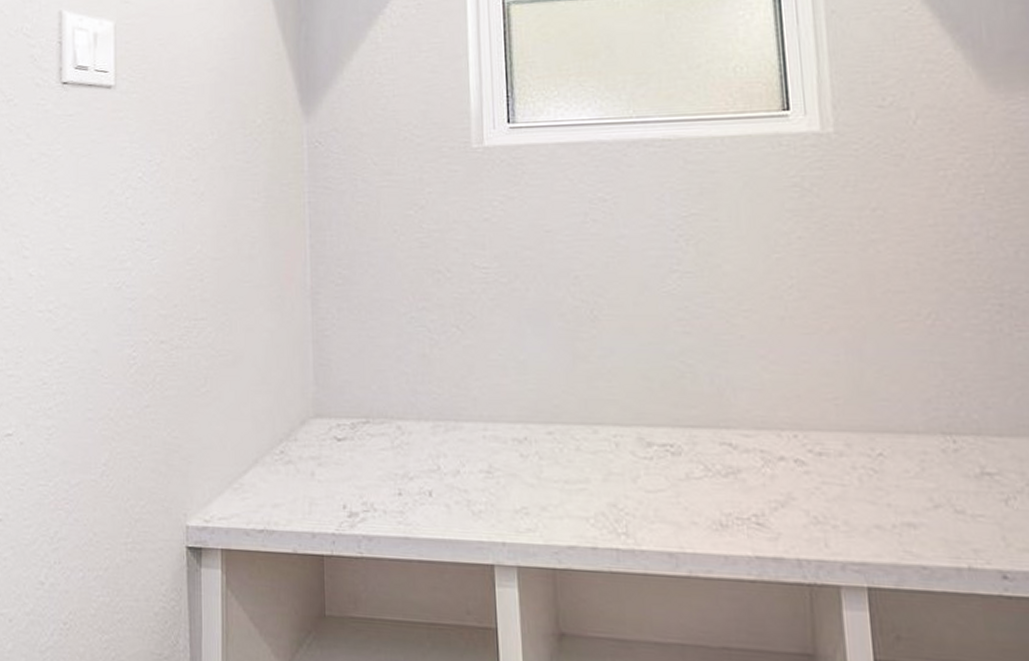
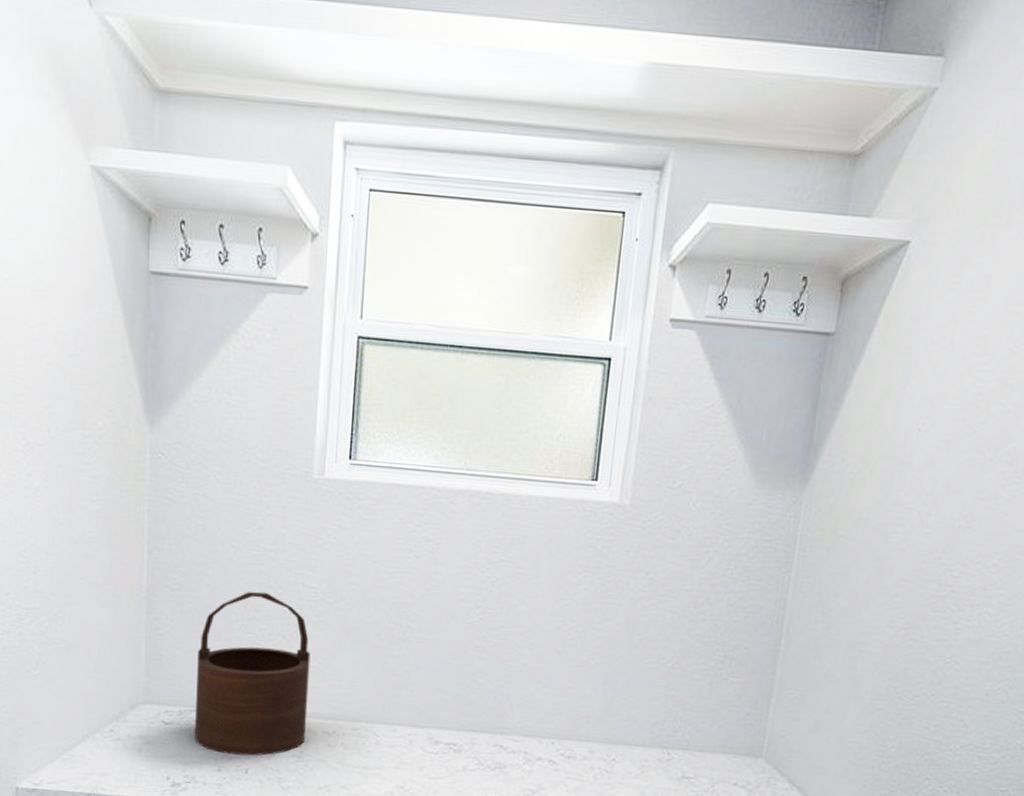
wooden bucket: none [367,278,494,474] -> present [195,591,311,756]

